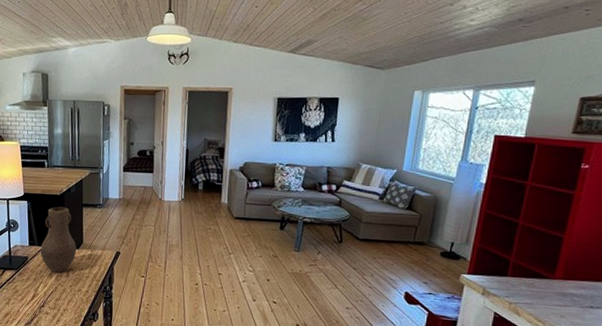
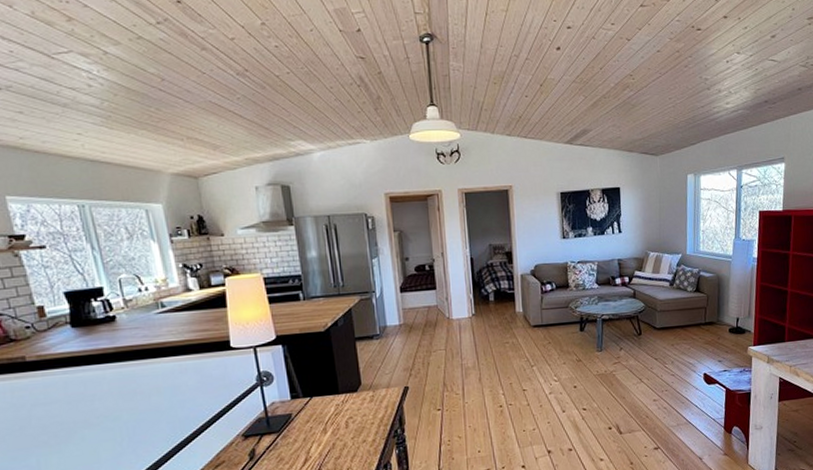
vase: present [40,206,77,273] -> none [307,345,355,427]

